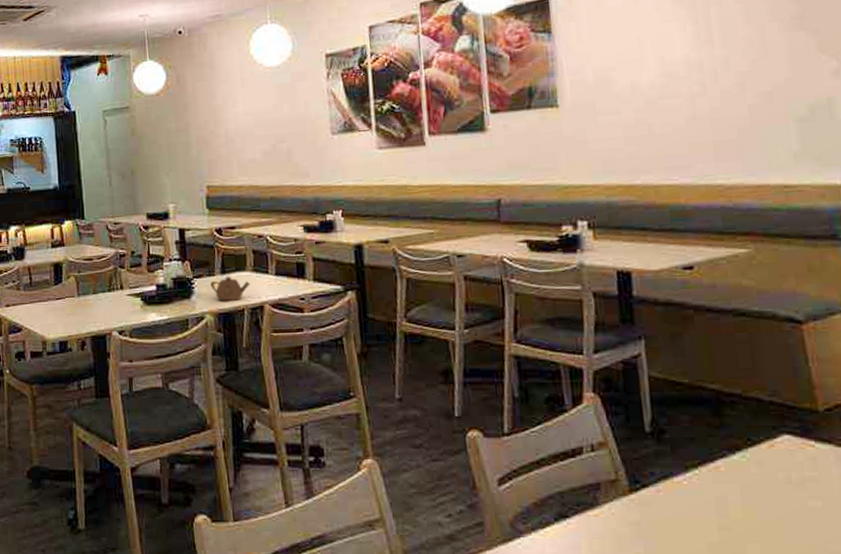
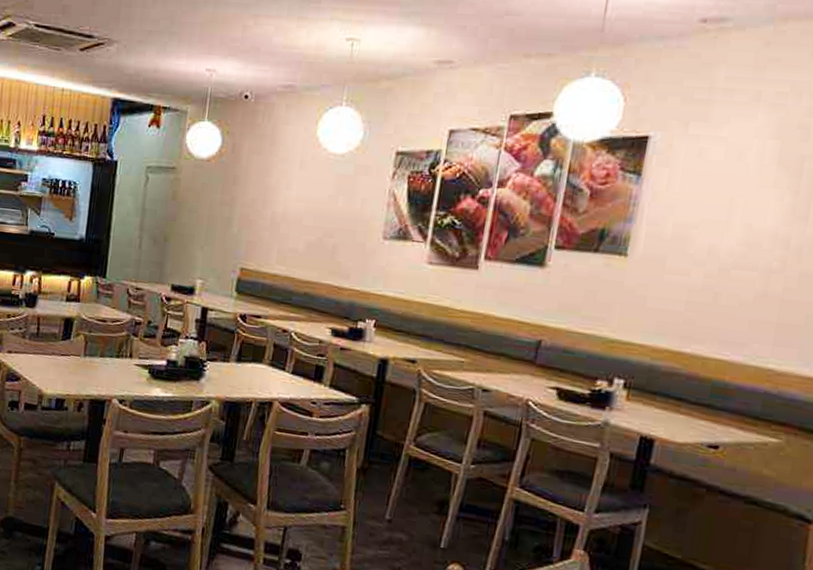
teapot: present [210,276,250,301] -> none [222,365,264,392]

